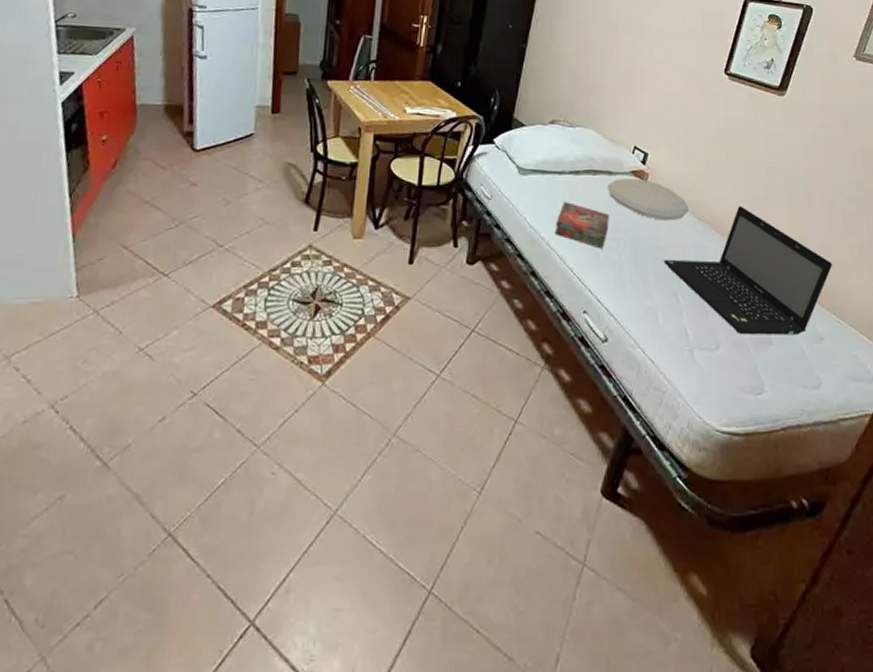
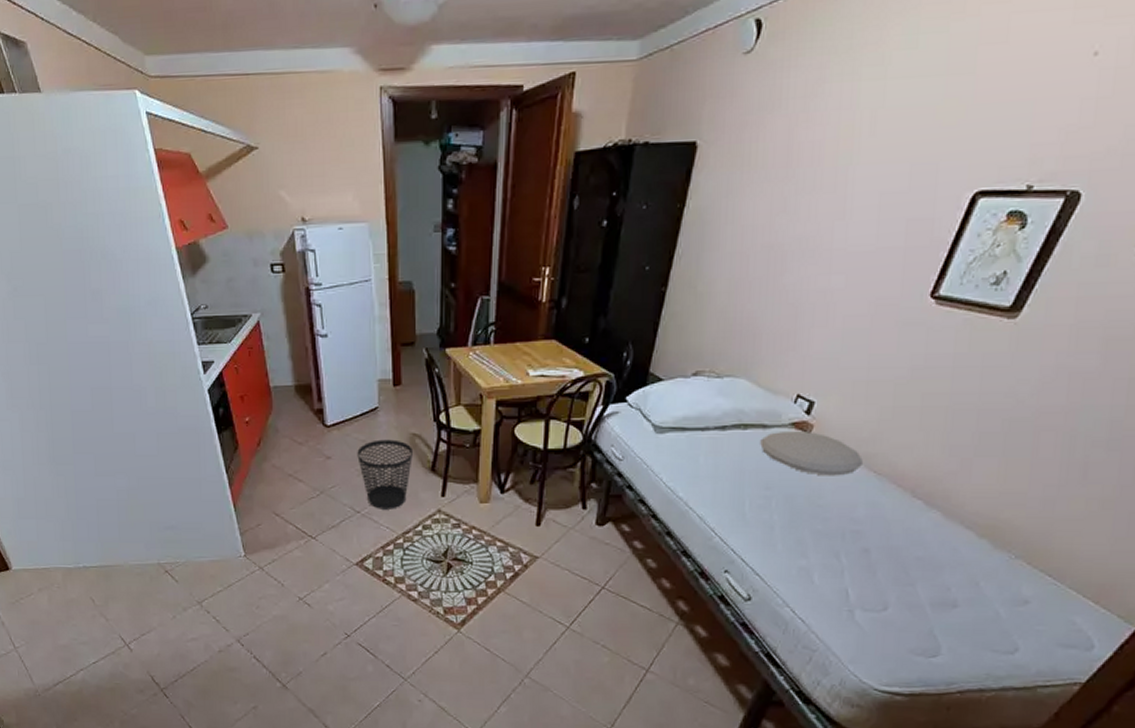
wastebasket: none [226,167,287,244] -> present [357,439,412,509]
book: present [556,202,609,249] -> none [695,460,760,508]
laptop: present [663,205,833,336] -> none [824,456,1058,598]

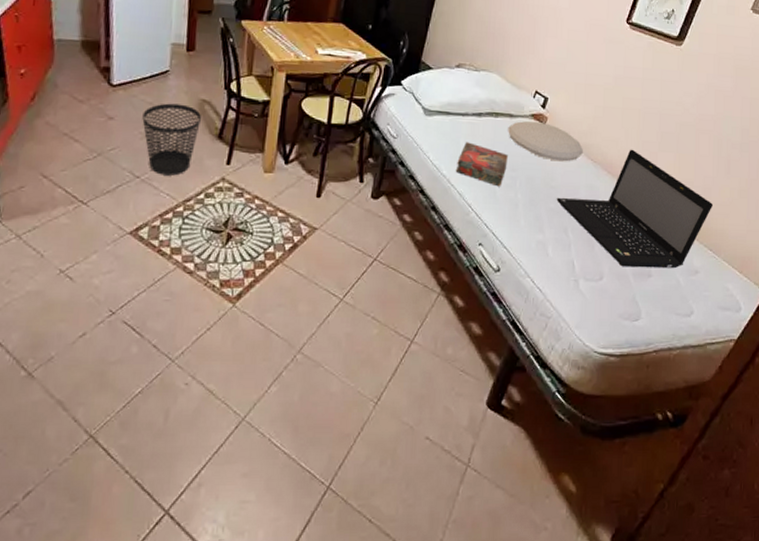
book: none [695,460,760,508] -> present [456,142,508,187]
laptop: none [824,456,1058,598] -> present [556,149,714,269]

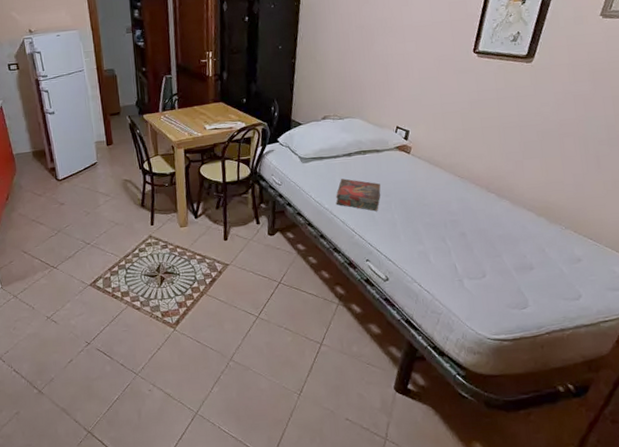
wastebasket: present [142,103,201,176] -> none [84,185,126,240]
cushion: present [508,121,584,162] -> none [376,151,450,183]
laptop: present [556,149,714,269] -> none [430,161,588,264]

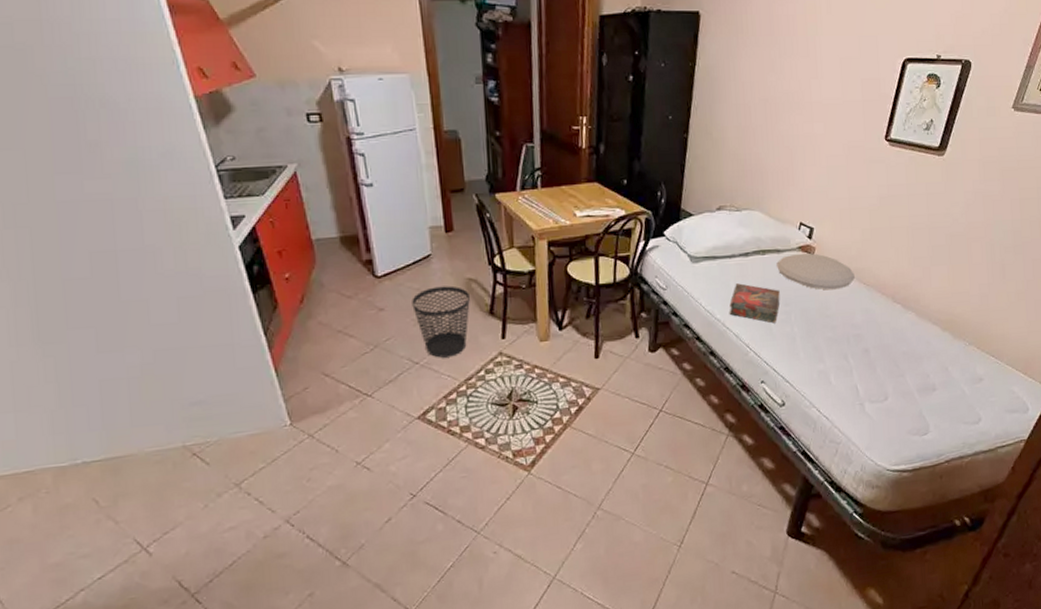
wastebasket: none [84,185,126,240] -> present [412,285,470,358]
cushion: none [376,151,450,183] -> present [777,252,856,290]

